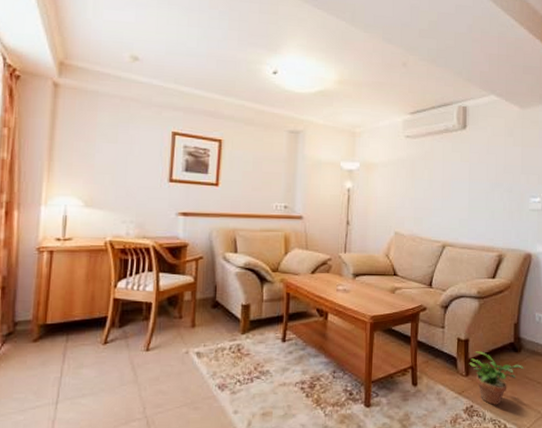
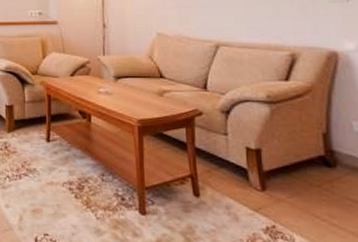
potted plant: present [469,351,524,405] -> none [264,163,344,229]

